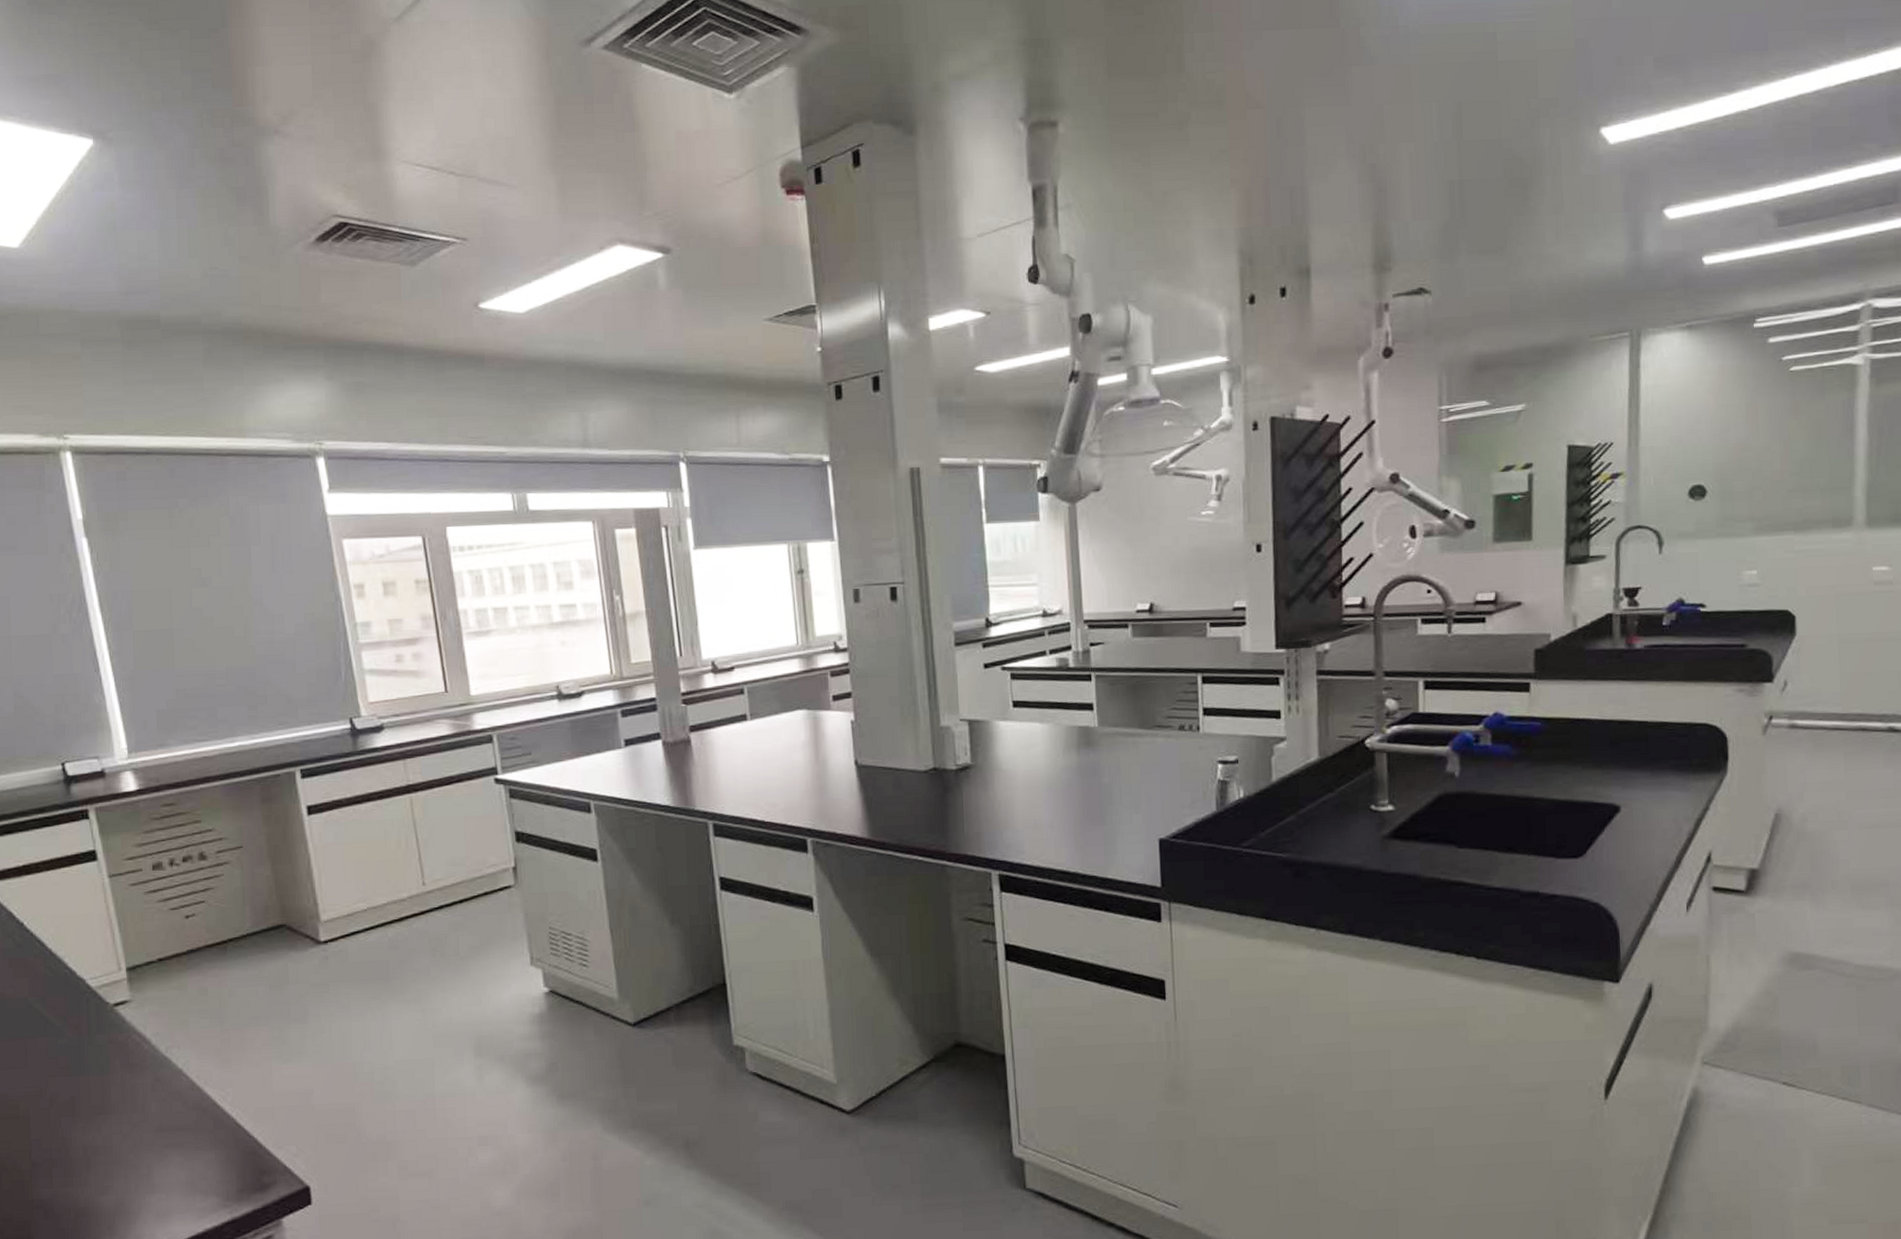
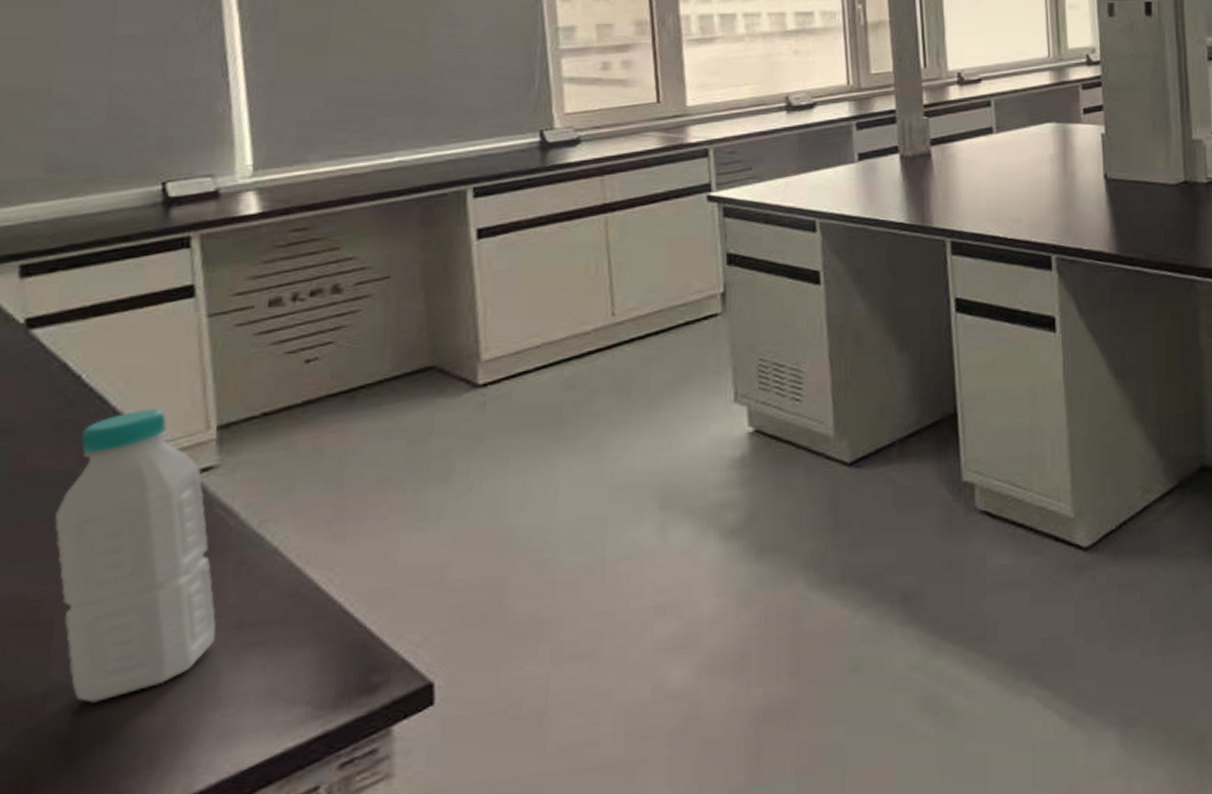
plastic bottle: none [20,951,145,1182] -> present [54,407,216,703]

